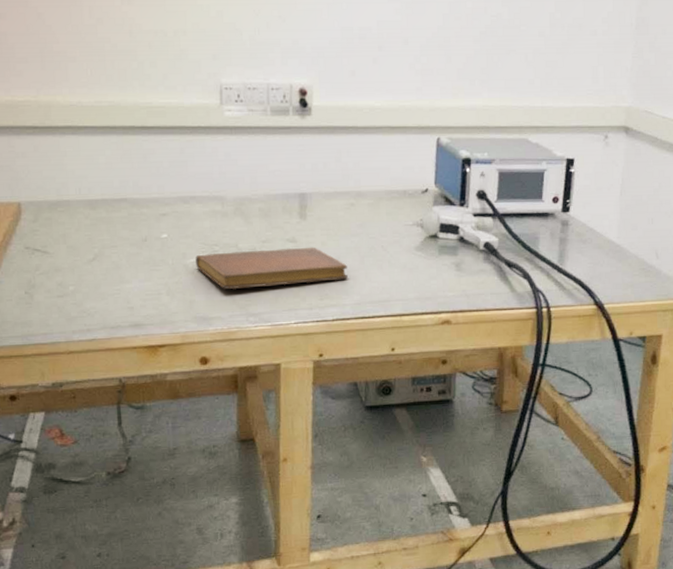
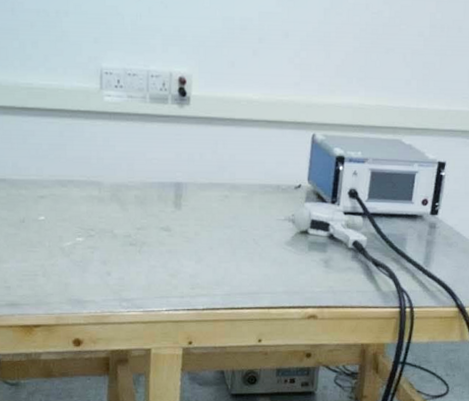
notebook: present [196,247,348,289] -> none [72,236,219,274]

